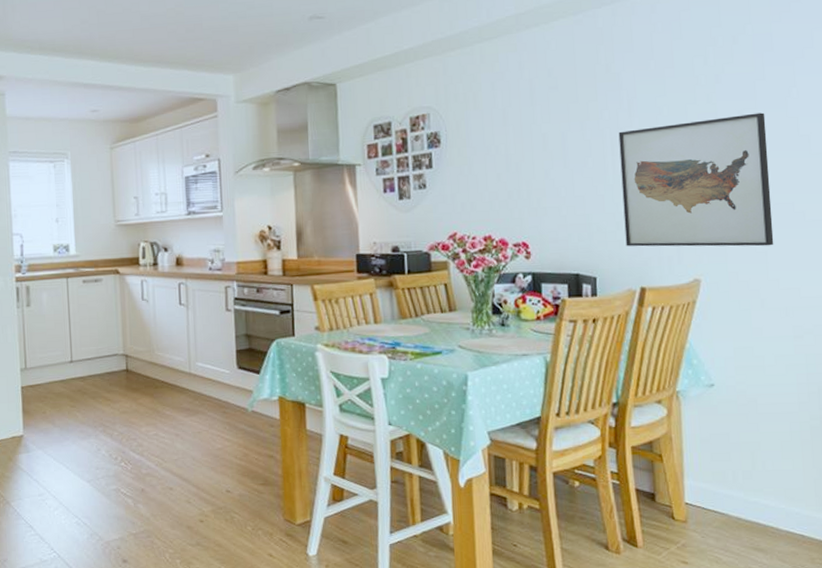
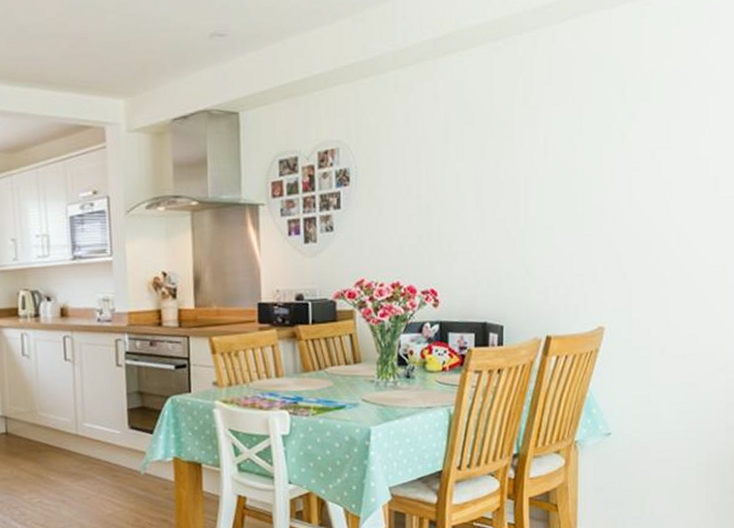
wall art: present [618,112,774,247] -> none [532,153,677,294]

